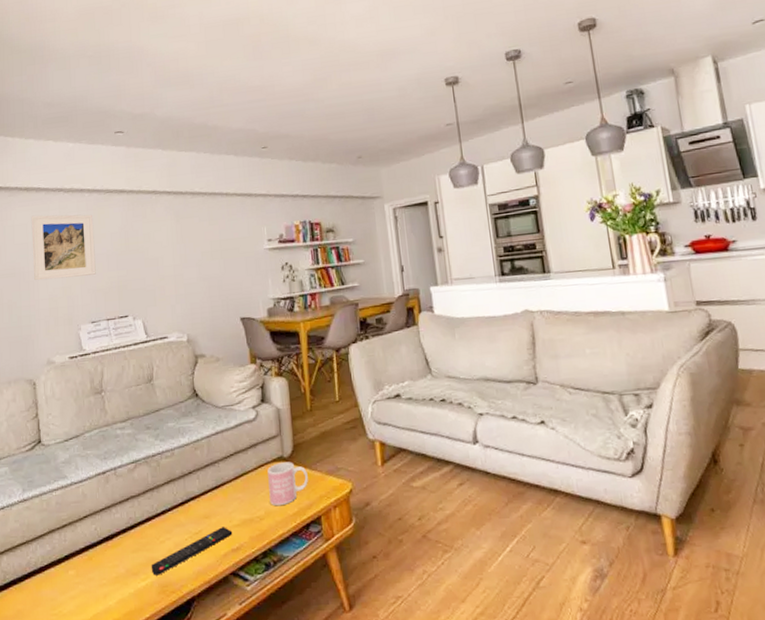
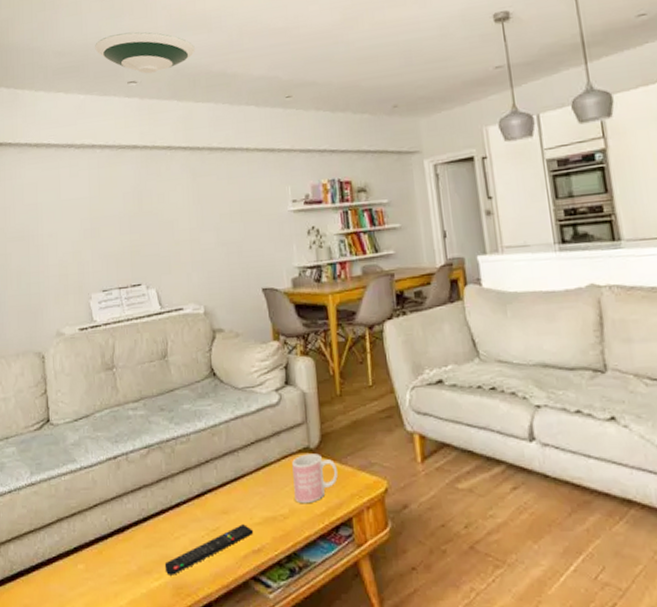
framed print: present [31,214,96,280] -> none [40,172,108,244]
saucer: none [83,86,178,125] -> present [95,31,195,74]

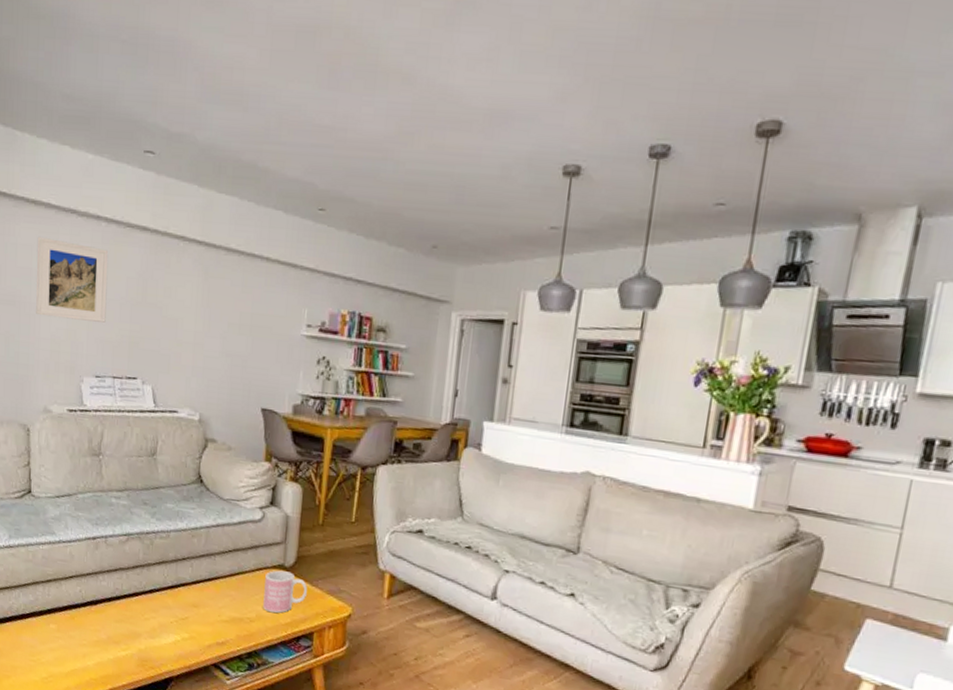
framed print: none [40,172,108,244] -> present [36,236,109,323]
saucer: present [95,31,195,74] -> none [110,88,226,147]
remote control: present [164,524,254,575] -> none [132,619,220,649]

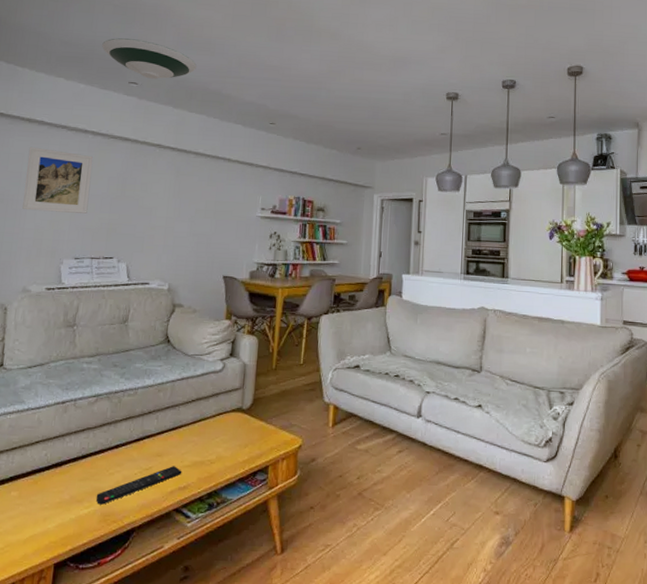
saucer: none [110,88,226,147] -> present [102,38,197,79]
remote control: none [132,619,220,649] -> present [95,466,182,505]
mug: present [263,570,307,613] -> none [223,413,263,453]

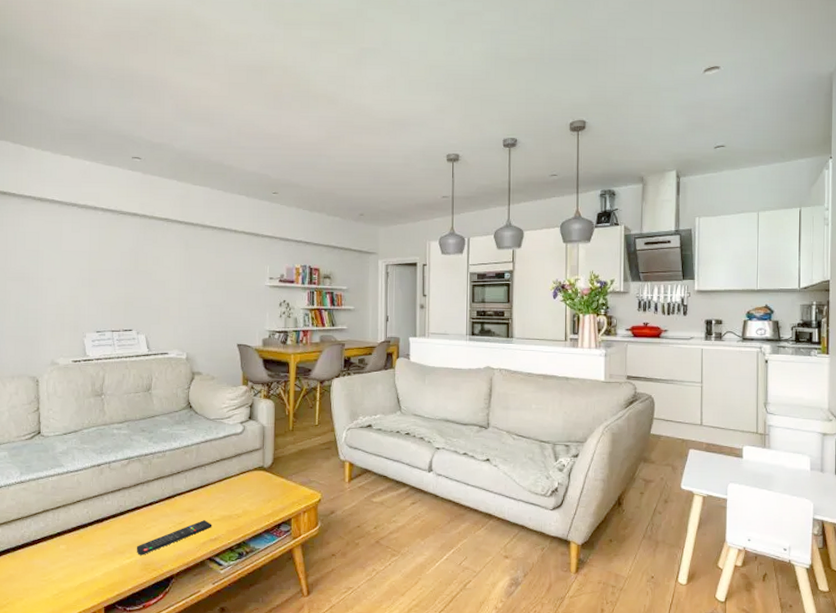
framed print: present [22,146,93,214] -> none [43,225,105,289]
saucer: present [102,38,197,79] -> none [103,113,197,153]

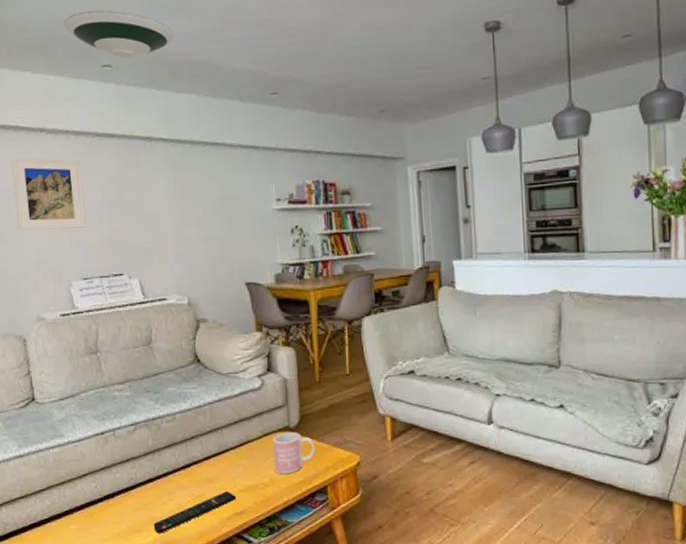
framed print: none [43,225,105,289] -> present [10,157,86,231]
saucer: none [103,113,197,153] -> present [64,10,175,58]
mug: none [248,471,284,507] -> present [273,432,315,475]

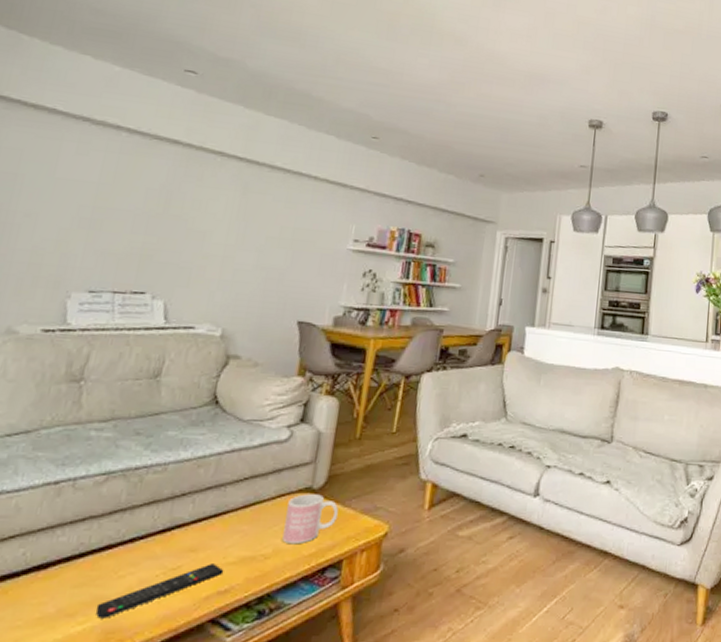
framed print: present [10,157,86,231] -> none [14,141,126,234]
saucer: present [64,10,175,58] -> none [150,12,280,71]

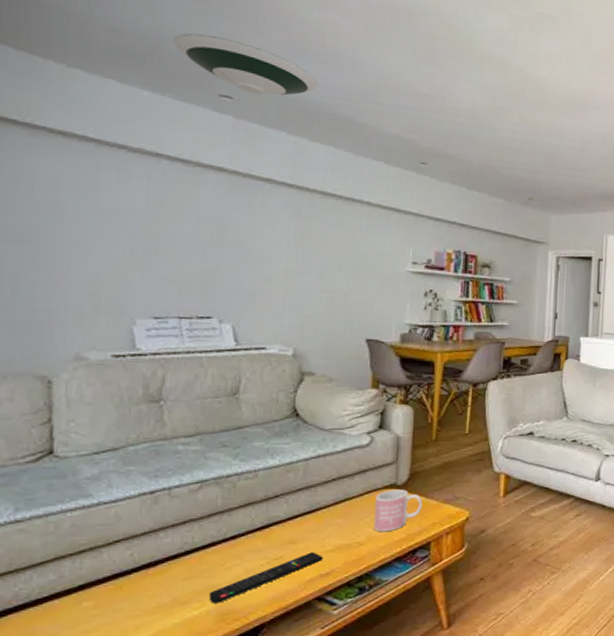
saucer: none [150,12,280,71] -> present [174,33,318,96]

